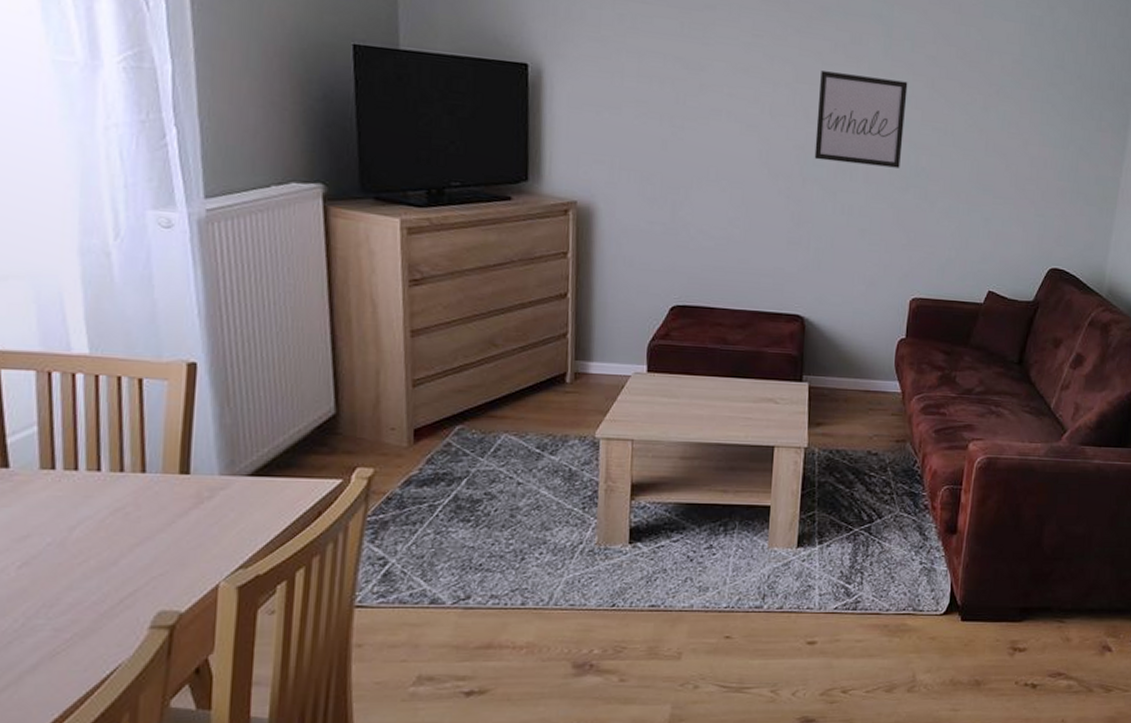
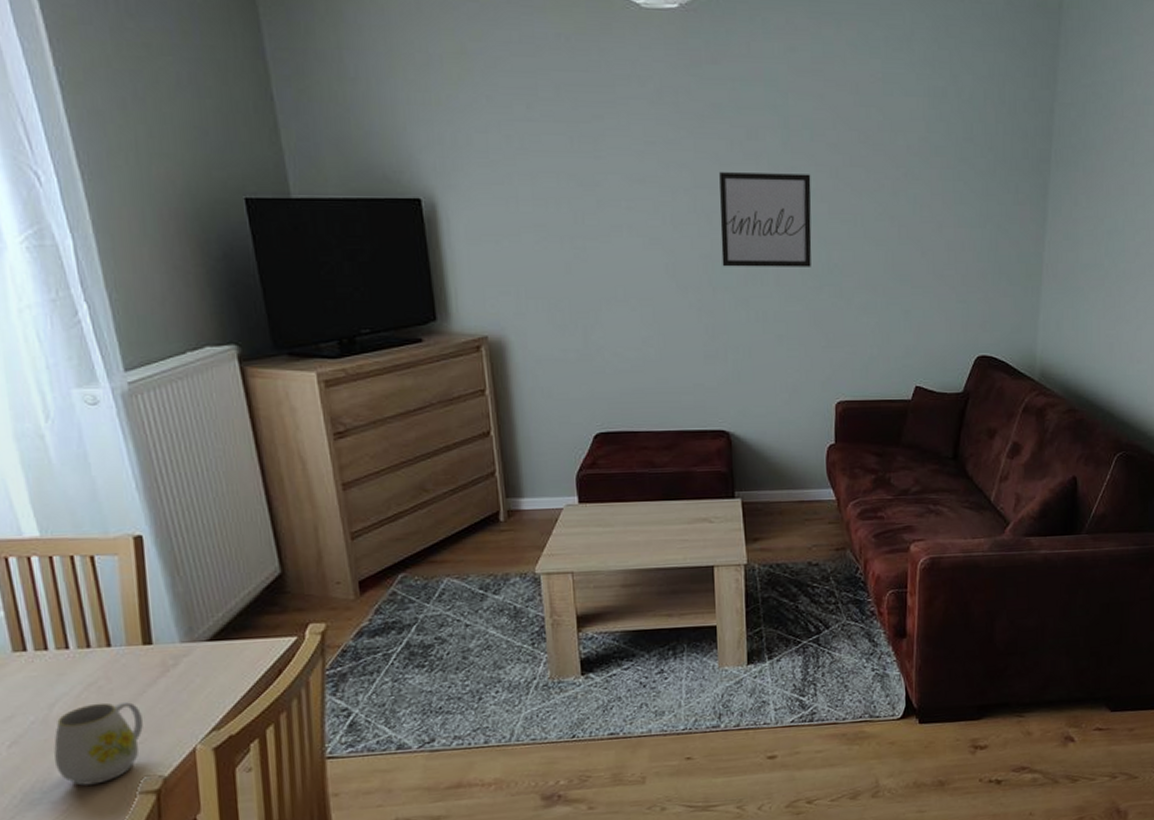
mug: none [66,530,167,615] -> present [54,702,143,786]

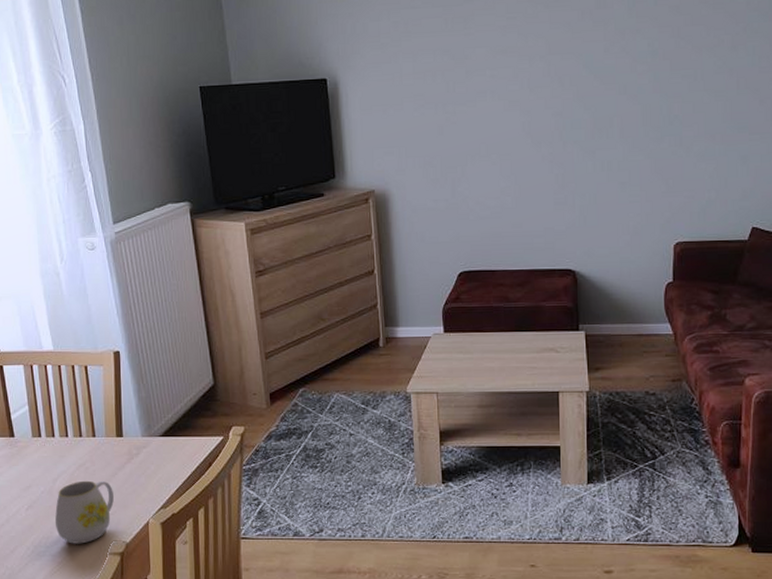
wall art: present [719,172,812,267] -> none [571,35,654,123]

